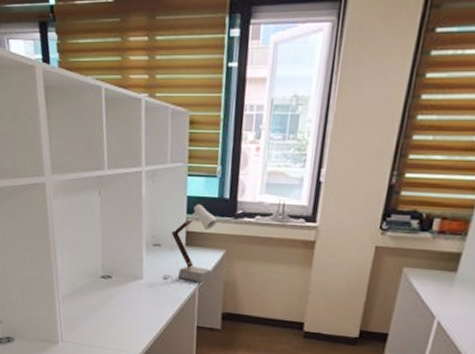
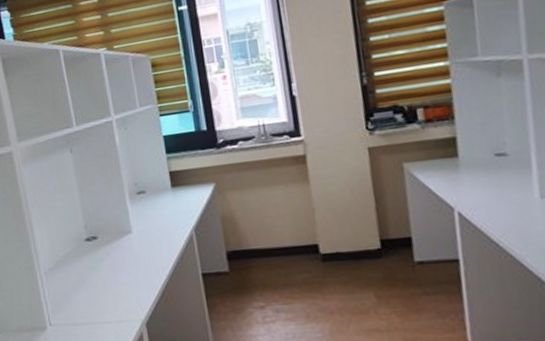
desk lamp: present [162,200,219,283] -> none [153,139,207,228]

